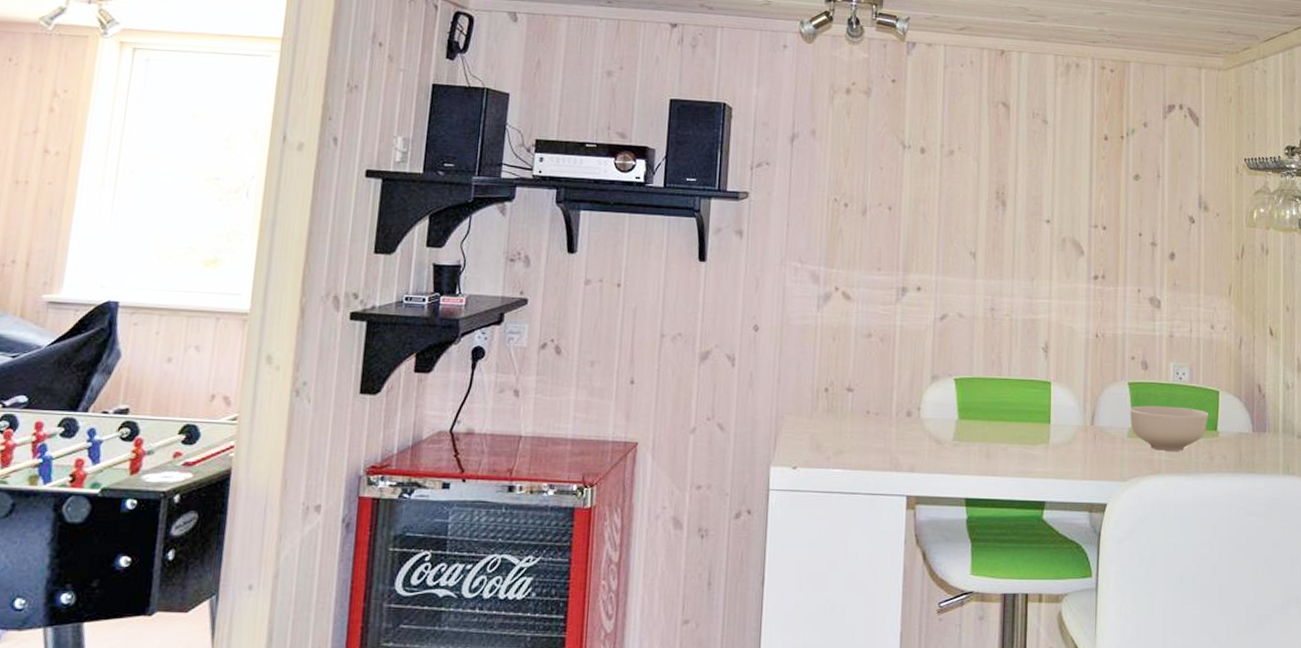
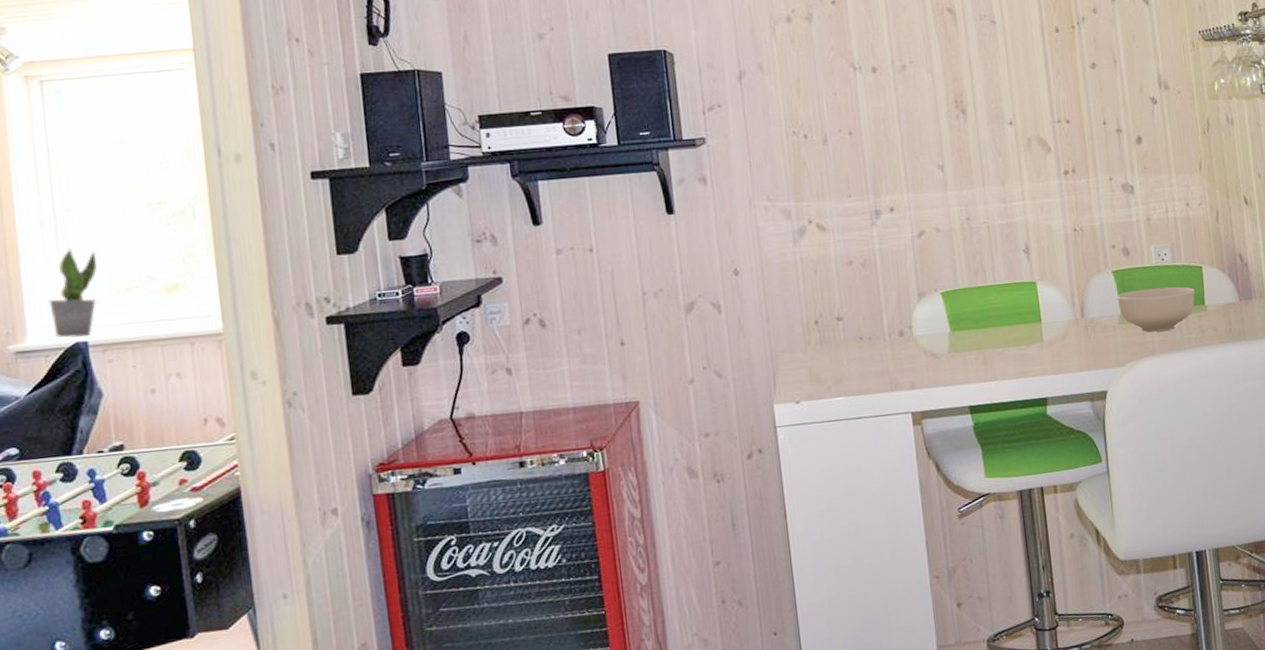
potted plant: none [90,210,147,298] -> present [49,249,97,339]

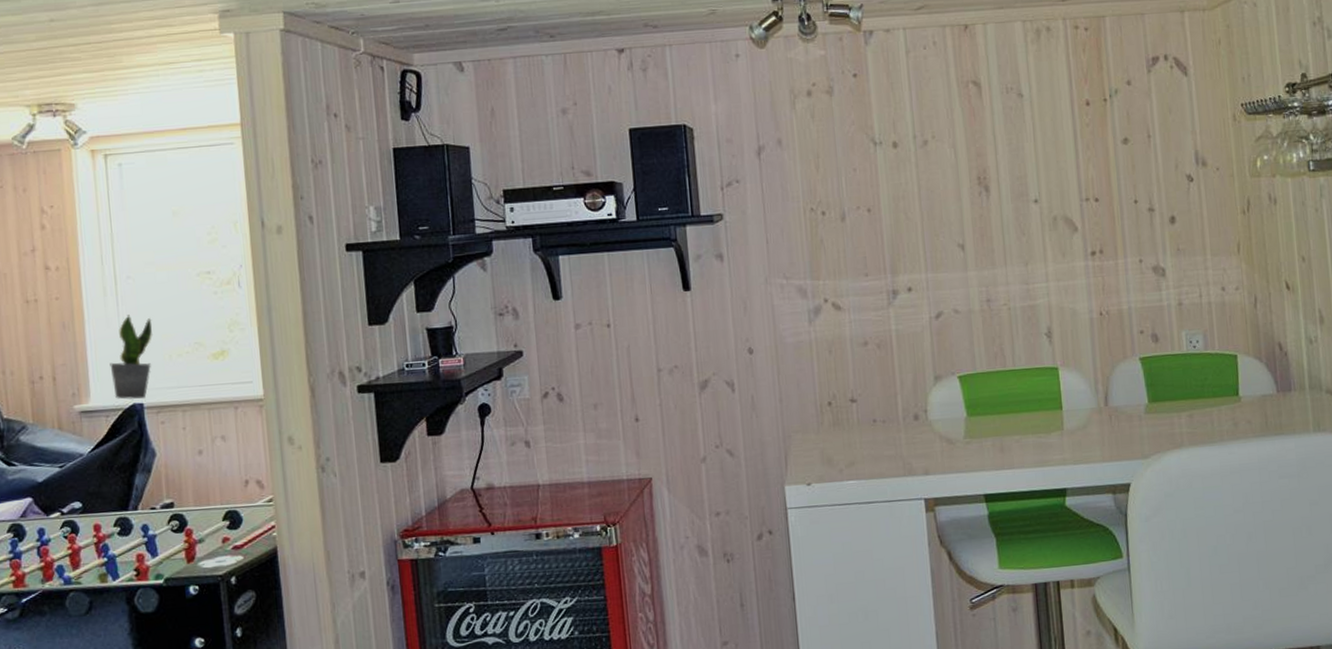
bowl: present [1116,287,1195,332] -> none [1143,376,1229,423]

